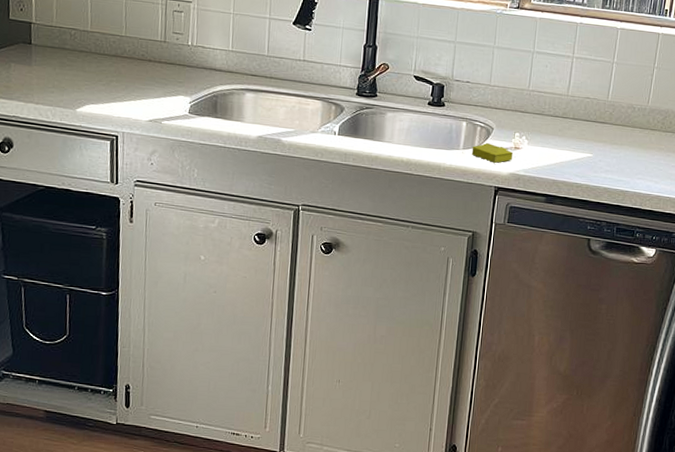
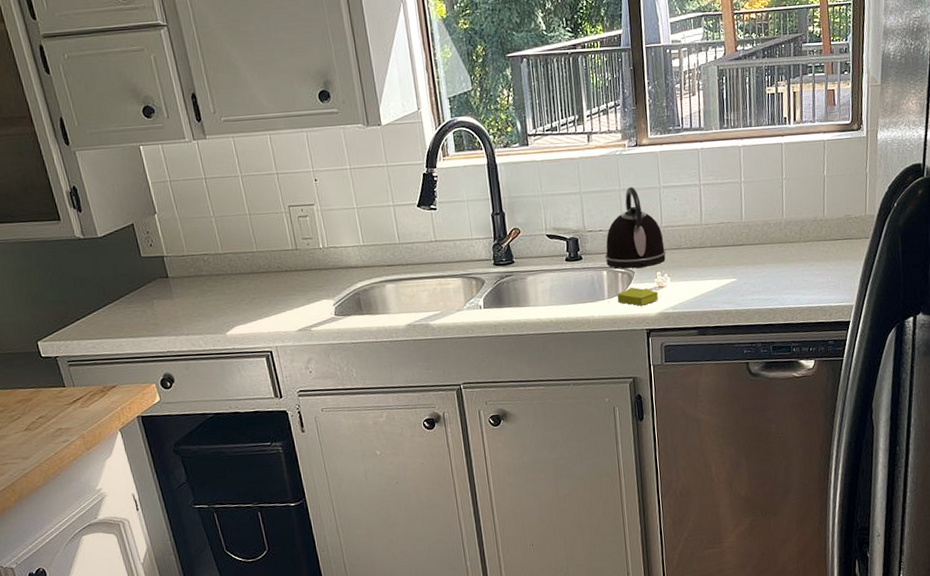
kettle: none [467,46,528,126] -> present [604,187,666,269]

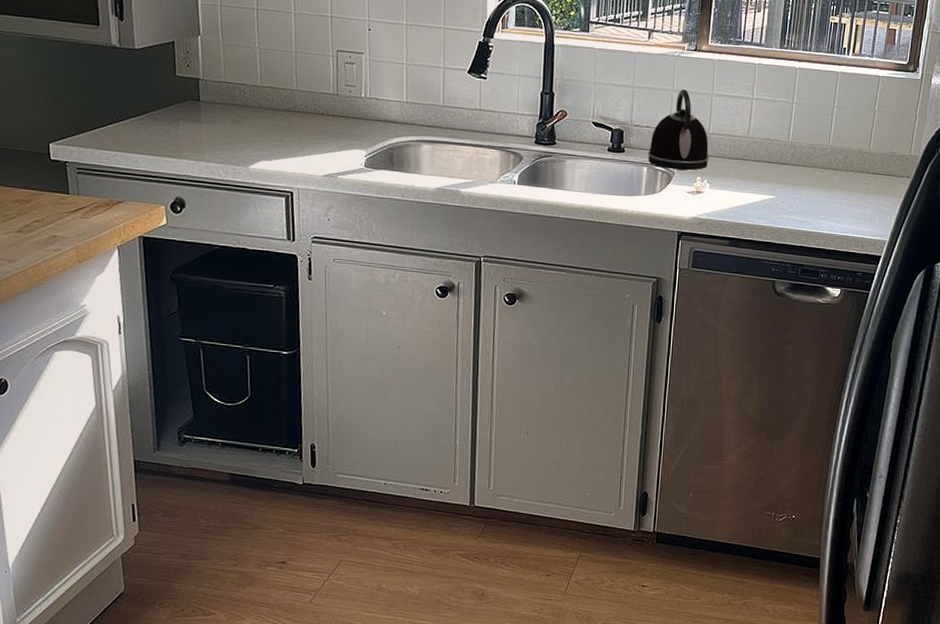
sponge: present [608,287,661,308] -> none [644,187,698,210]

